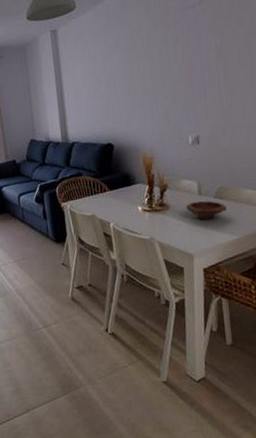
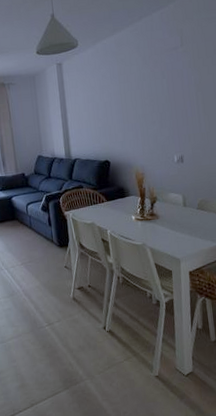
bowl: present [186,201,227,220] -> none [173,212,208,229]

